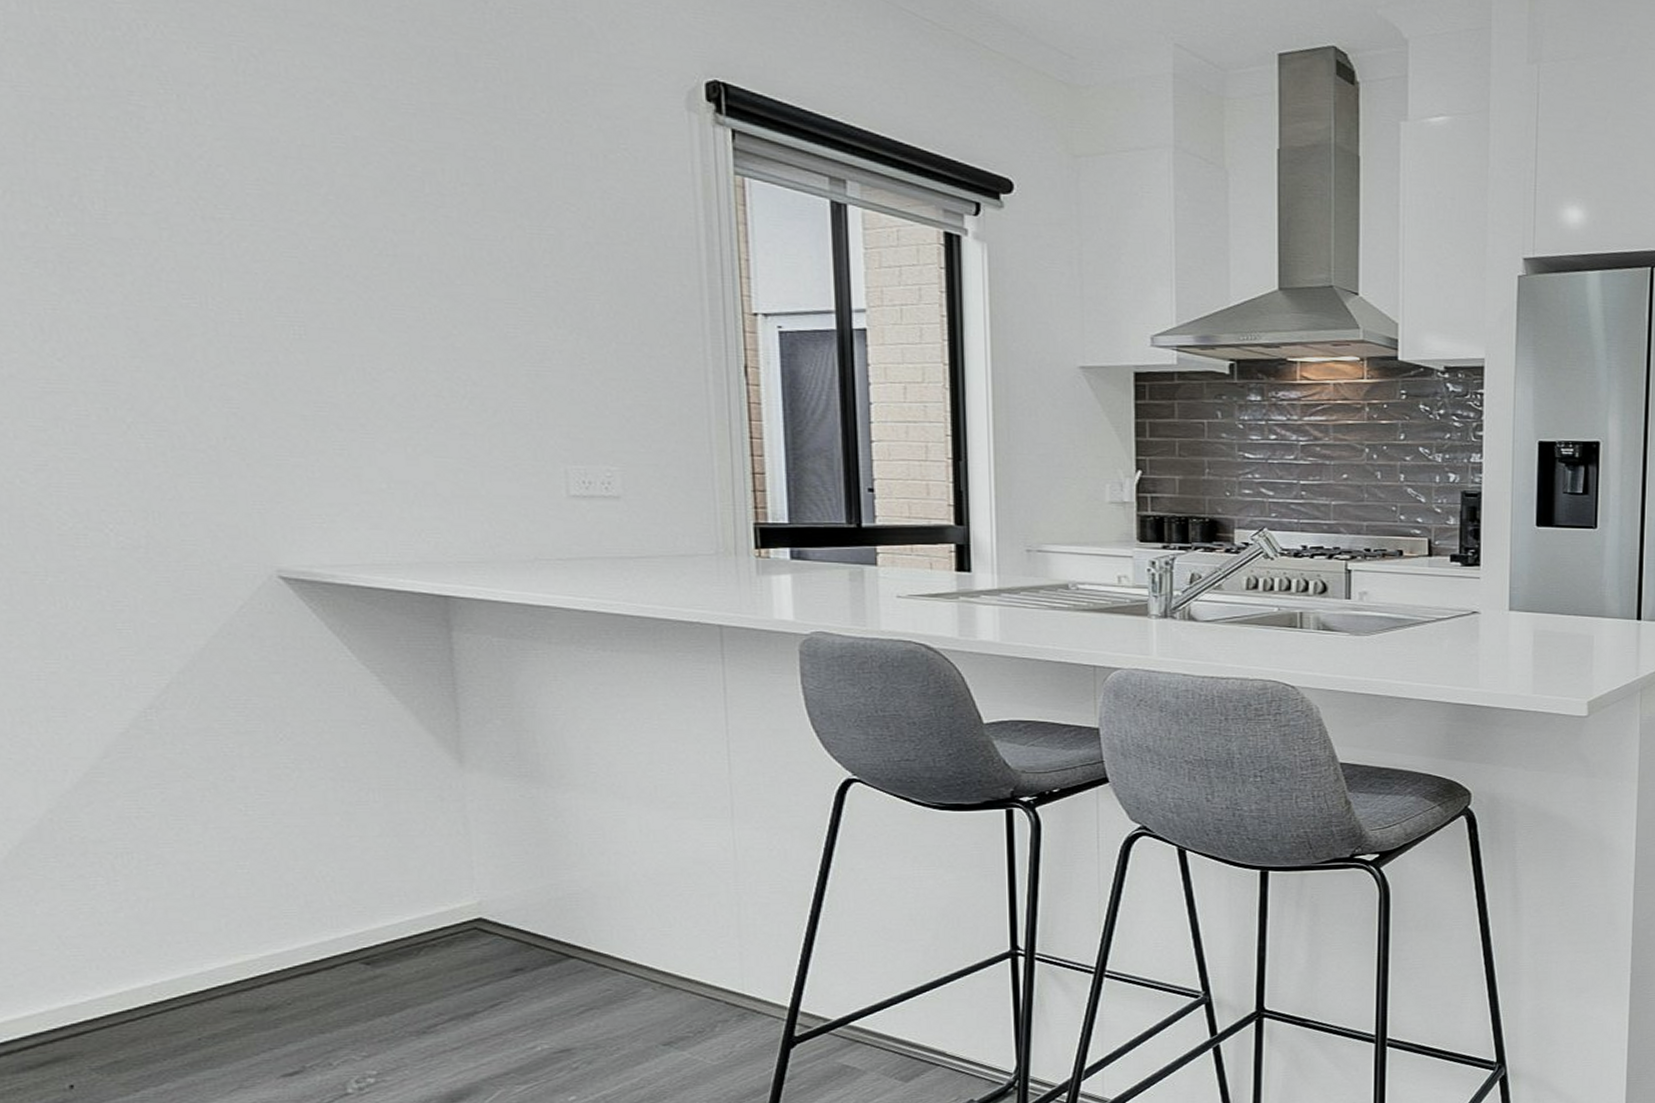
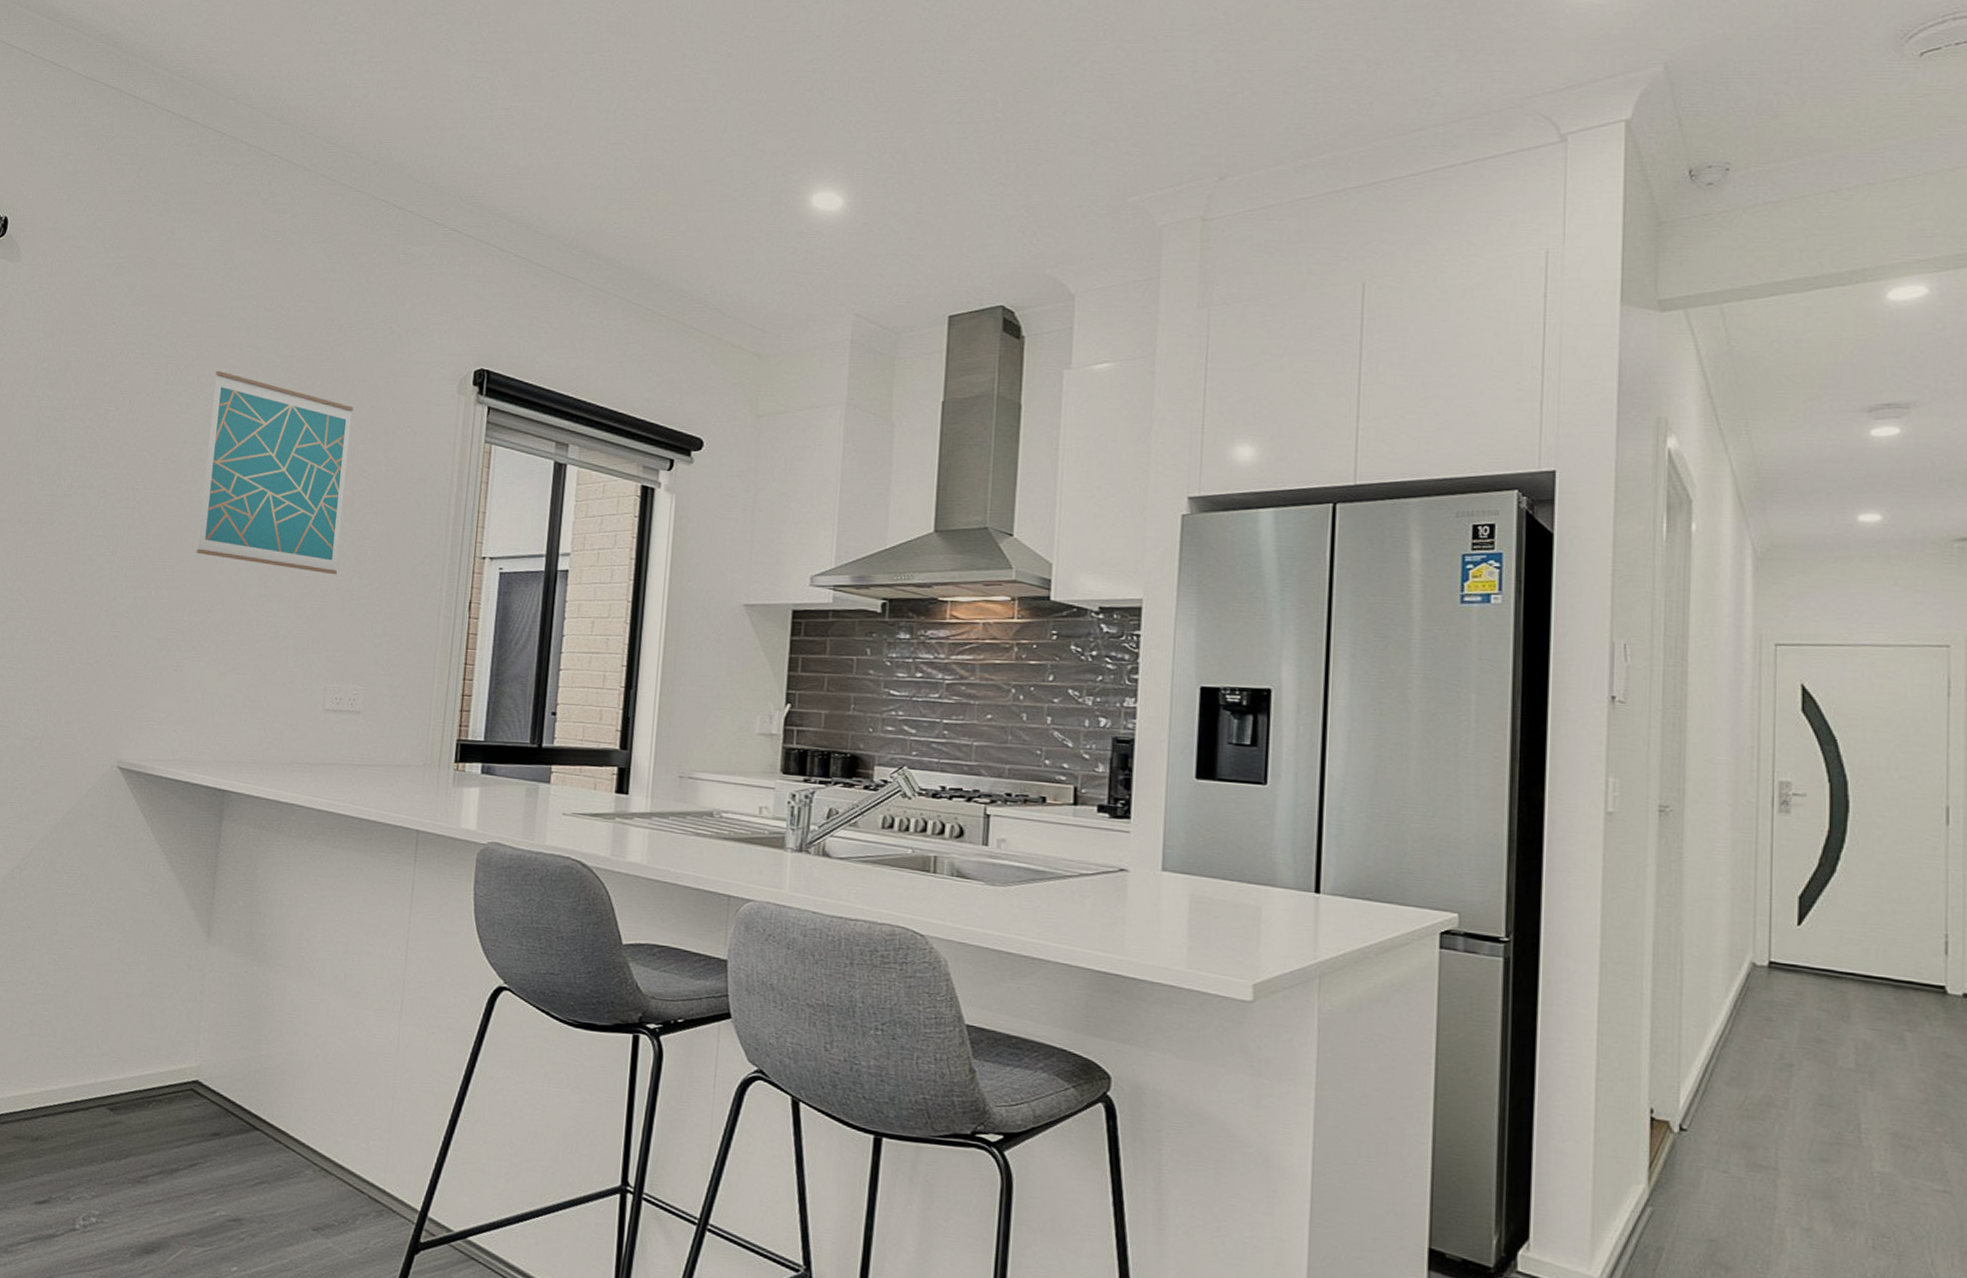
wall art: none [313,59,557,334] -> present [196,370,354,575]

